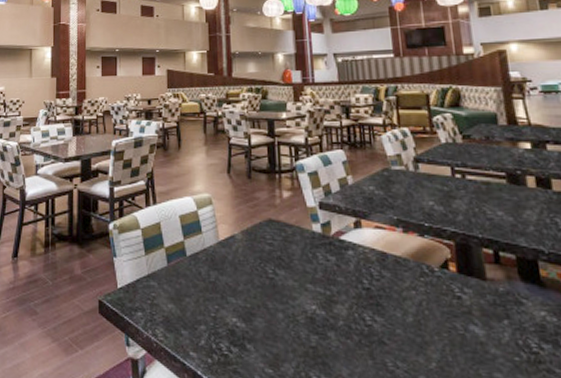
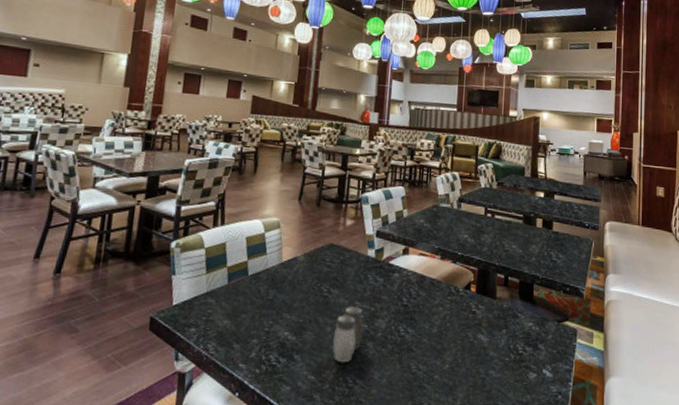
salt and pepper shaker: none [286,288,321,356] -> present [332,305,364,363]

